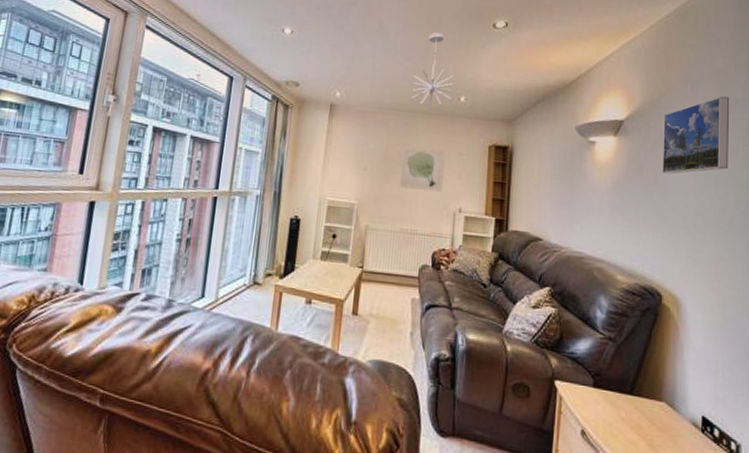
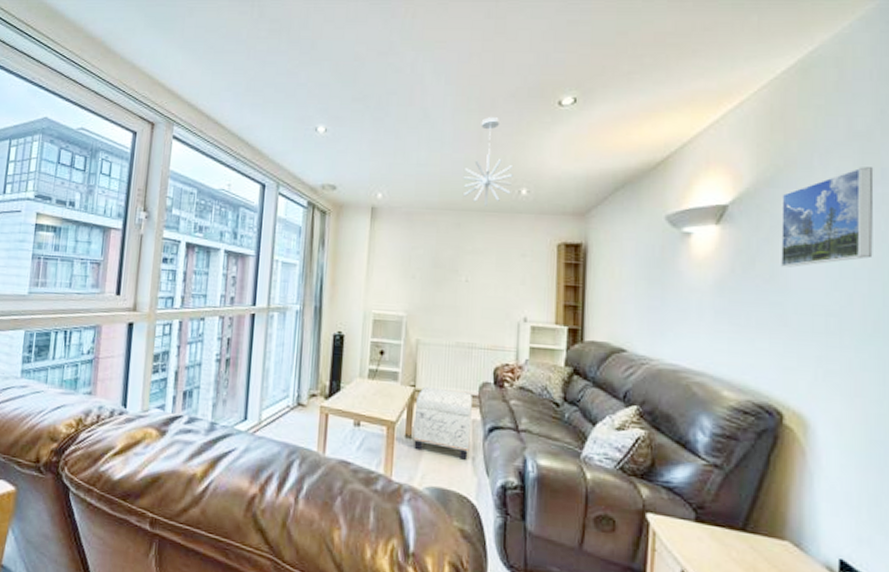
ottoman: none [359,268,413,335] -> present [413,386,472,460]
wall art: present [399,147,445,192] -> none [452,250,505,300]

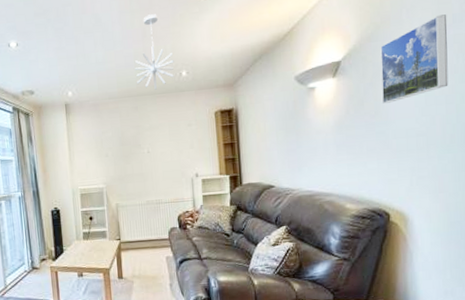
ottoman: present [413,386,472,460] -> none [122,237,167,287]

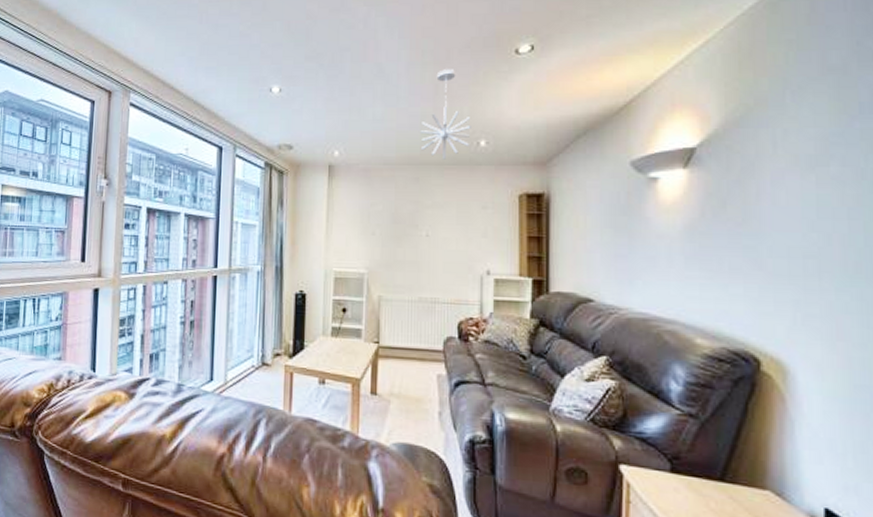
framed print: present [380,14,449,104] -> none [752,102,852,209]

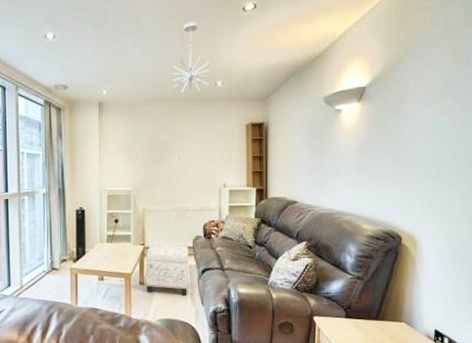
ottoman: none [378,343,437,415] -> present [145,244,188,296]

